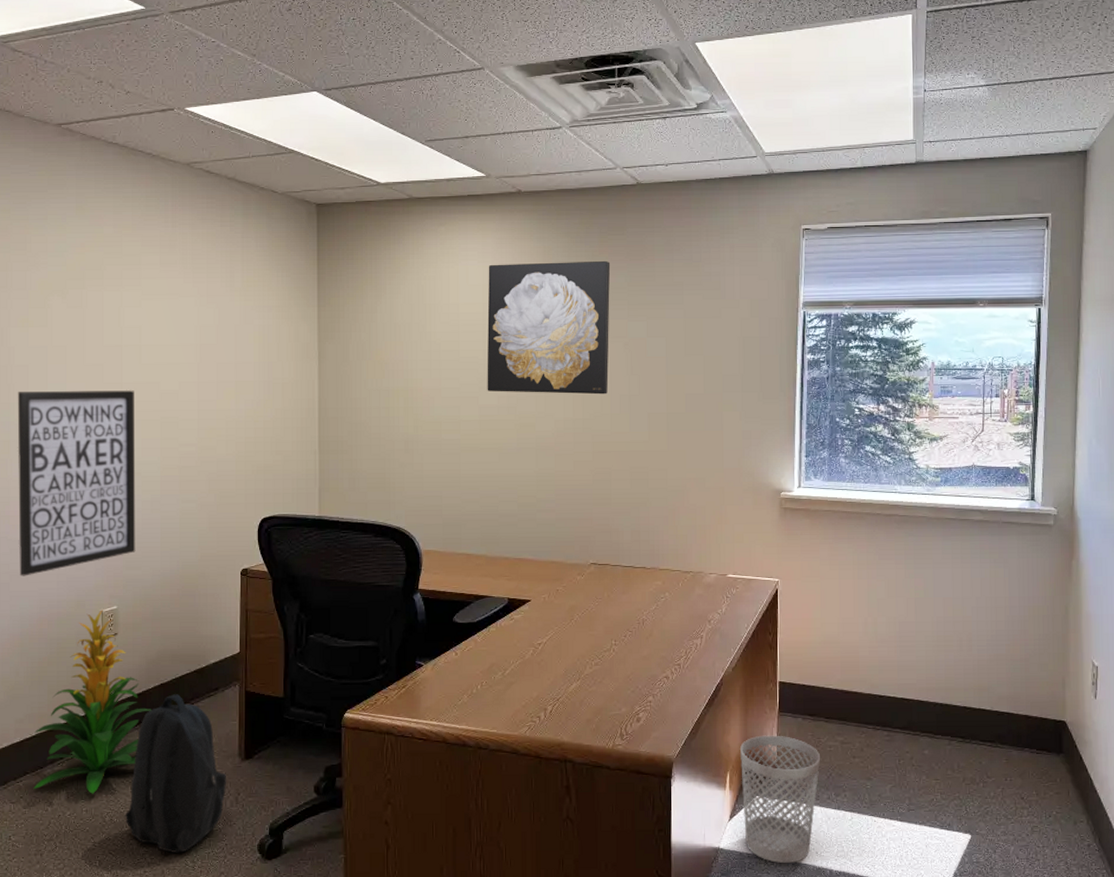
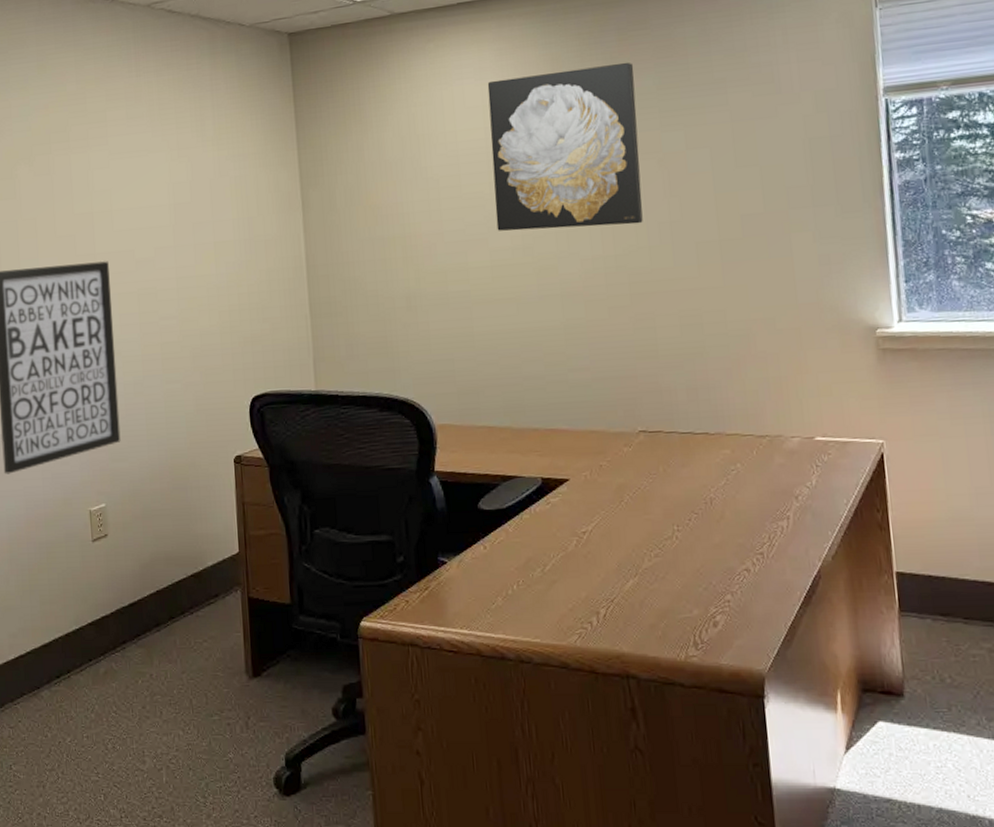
indoor plant: present [33,610,151,794] -> none [29,508,148,718]
backpack: present [124,694,227,853] -> none [127,602,235,786]
wastebasket: present [740,735,821,864] -> none [851,641,963,811]

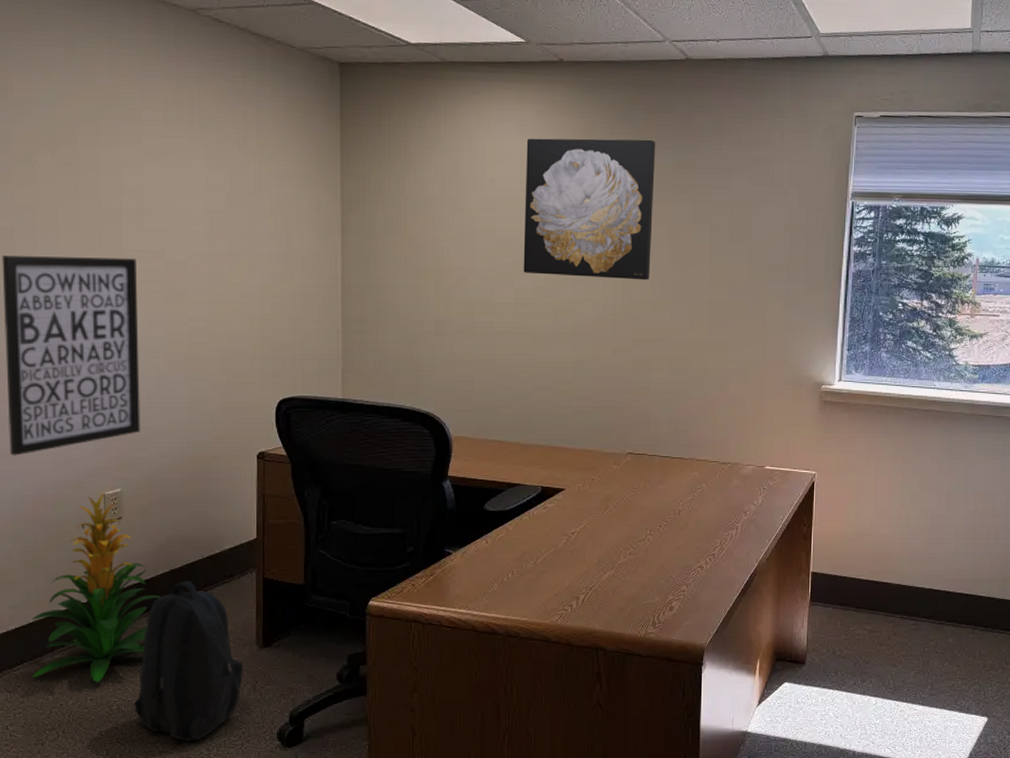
indoor plant: none [29,508,148,718] -> present [31,492,161,683]
backpack: none [127,602,235,786] -> present [133,581,244,741]

